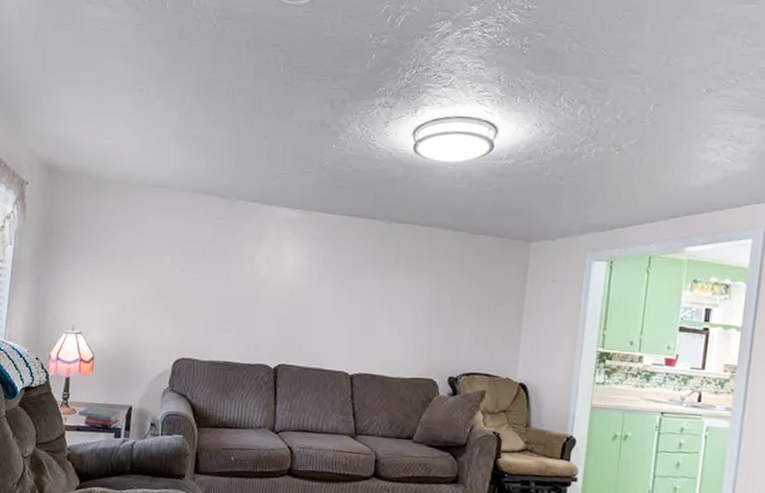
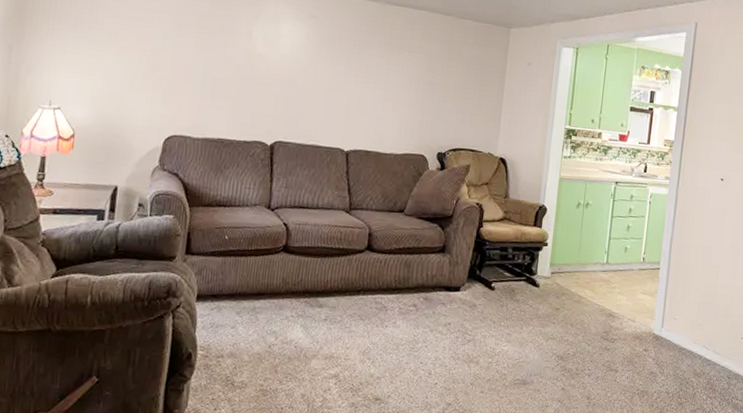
books: present [78,406,121,430] -> none [55,187,105,212]

